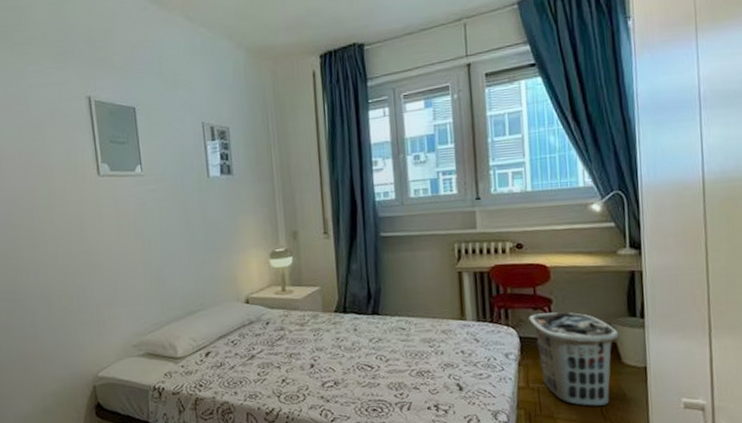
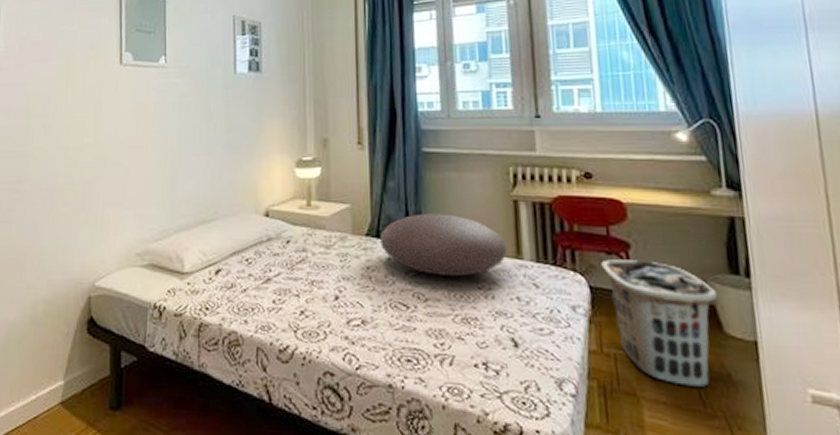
cushion: none [347,288,454,340] -> present [380,213,508,276]

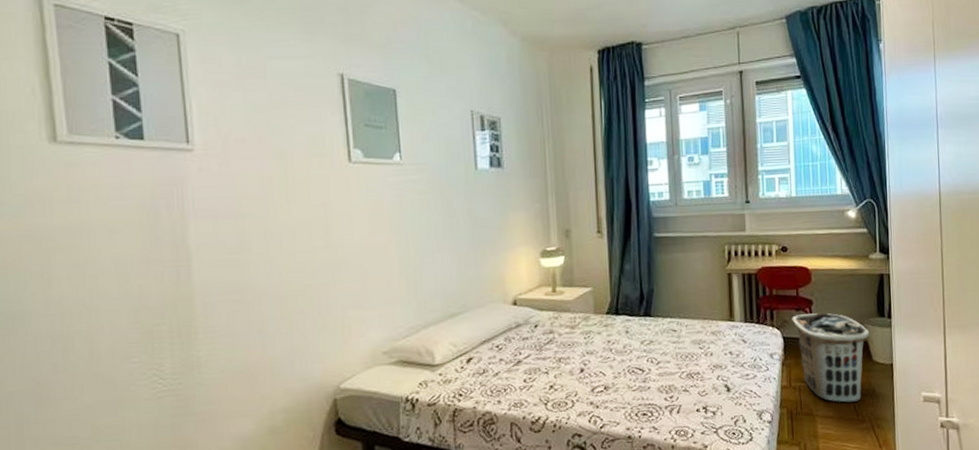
cushion: present [380,213,508,276] -> none [619,289,723,342]

